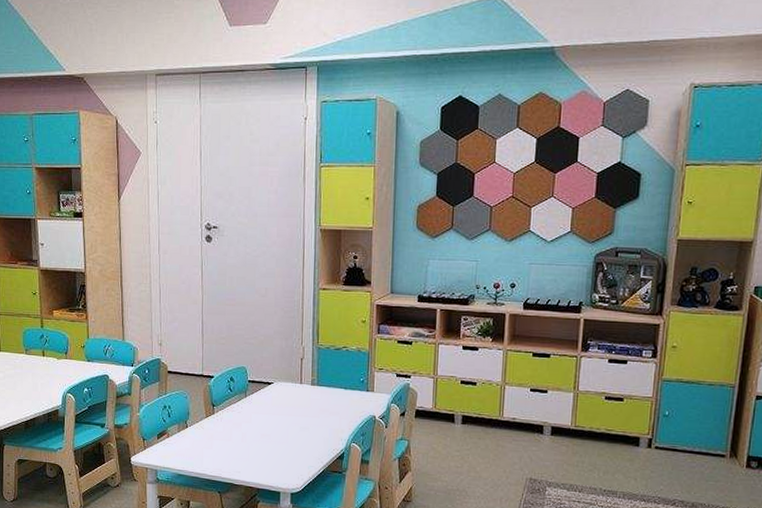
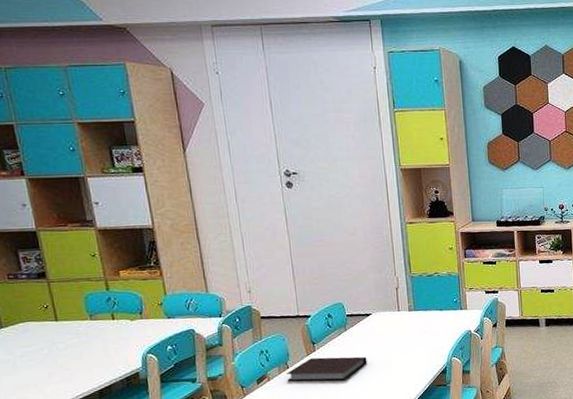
notebook: none [185,421,263,449] -> present [287,356,367,382]

